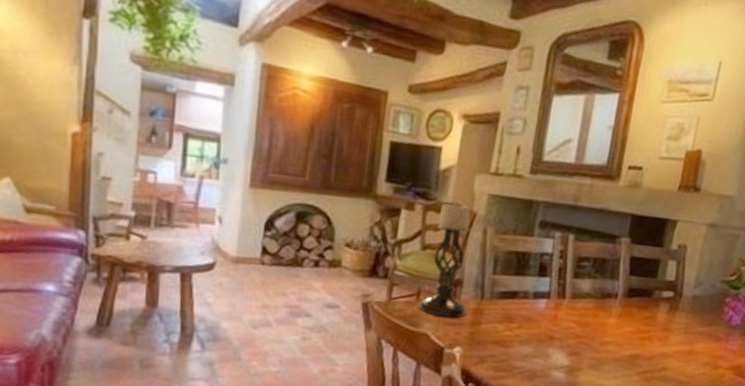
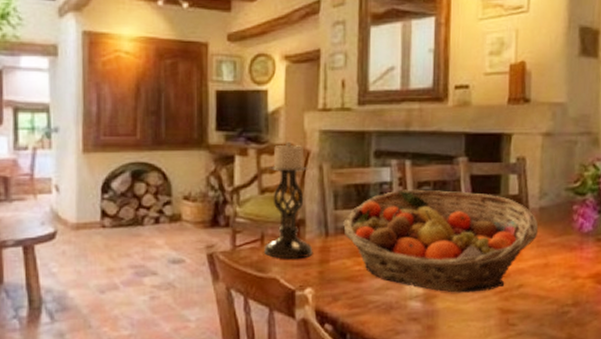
fruit basket: none [499,262,690,370] -> present [343,189,539,293]

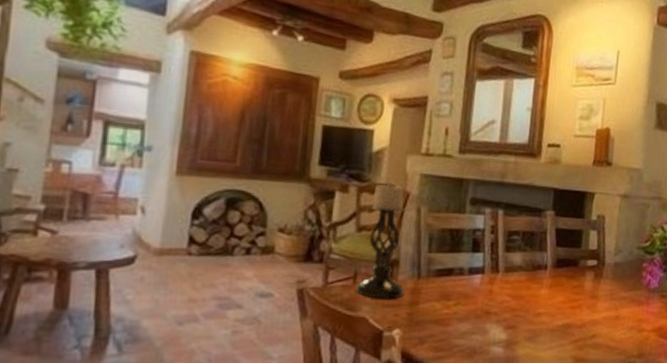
fruit basket: present [343,189,539,293] -> none [435,237,613,341]

